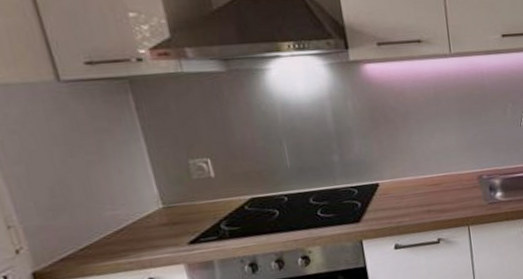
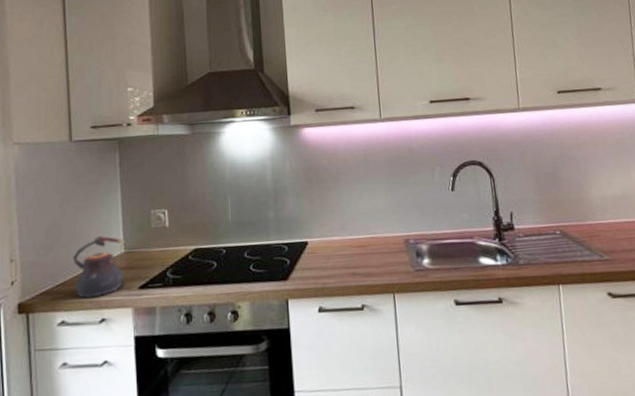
teapot: none [94,192,168,260] -> present [73,236,125,299]

